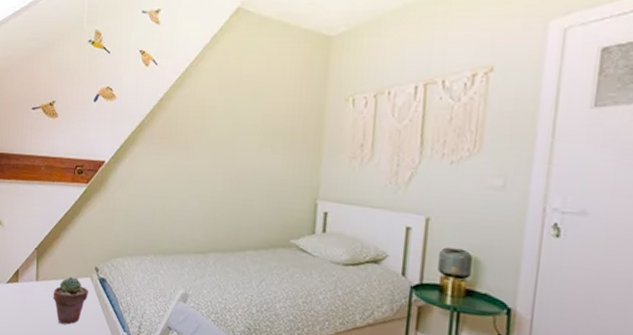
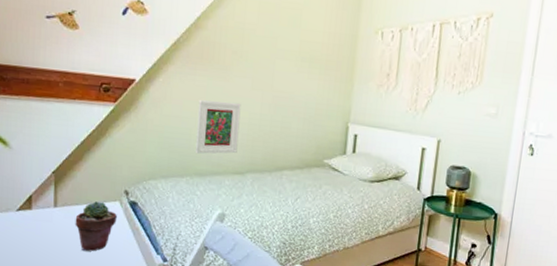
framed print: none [158,179,203,233] -> present [194,100,241,154]

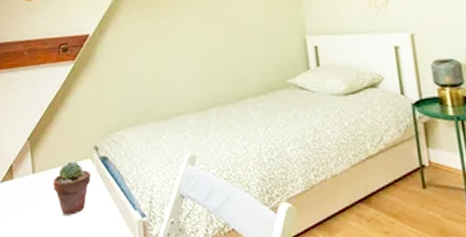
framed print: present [194,100,241,154] -> none [149,37,196,96]

